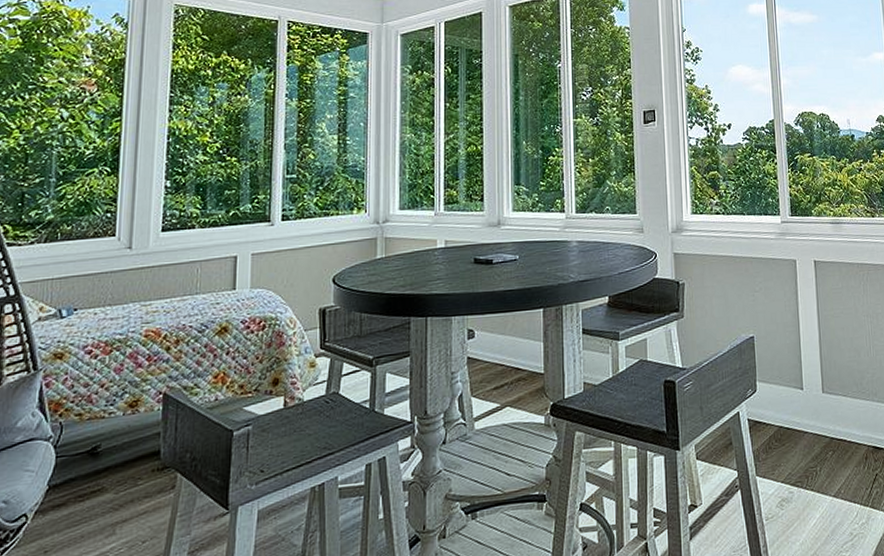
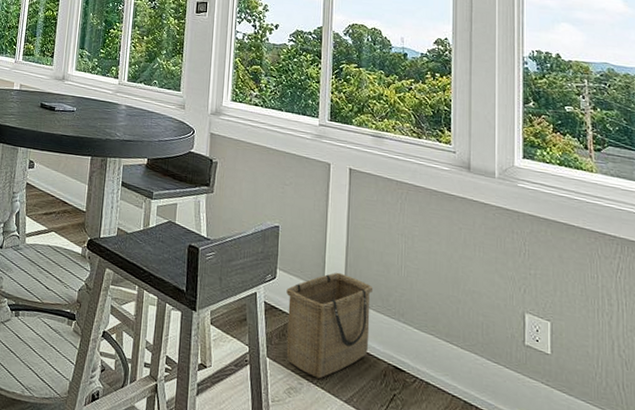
basket: none [768,368,849,482] -> present [286,272,374,379]

